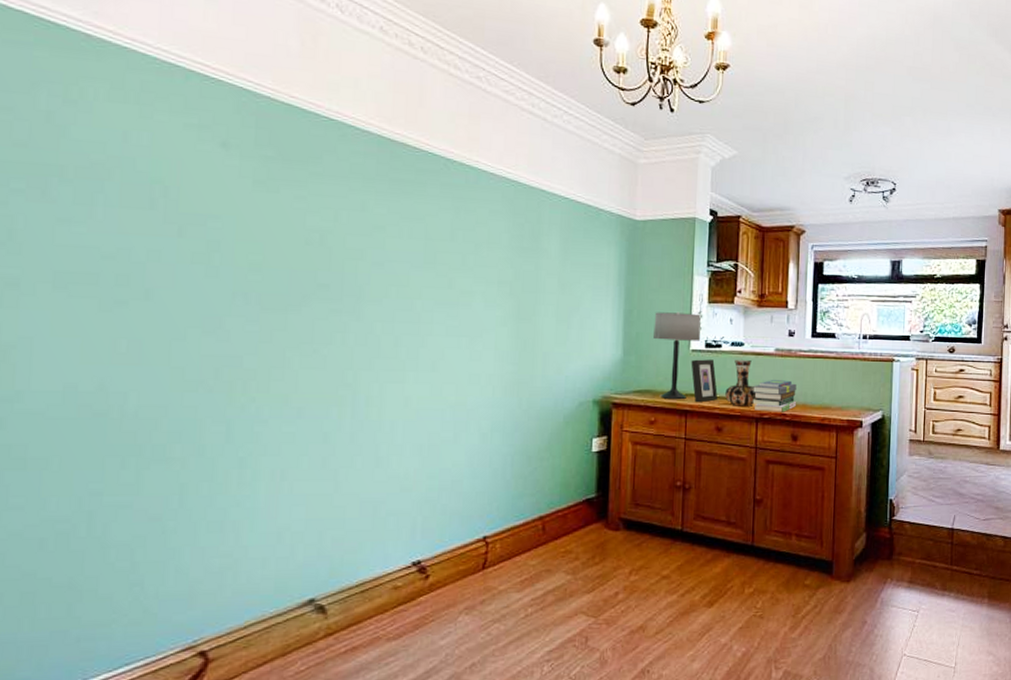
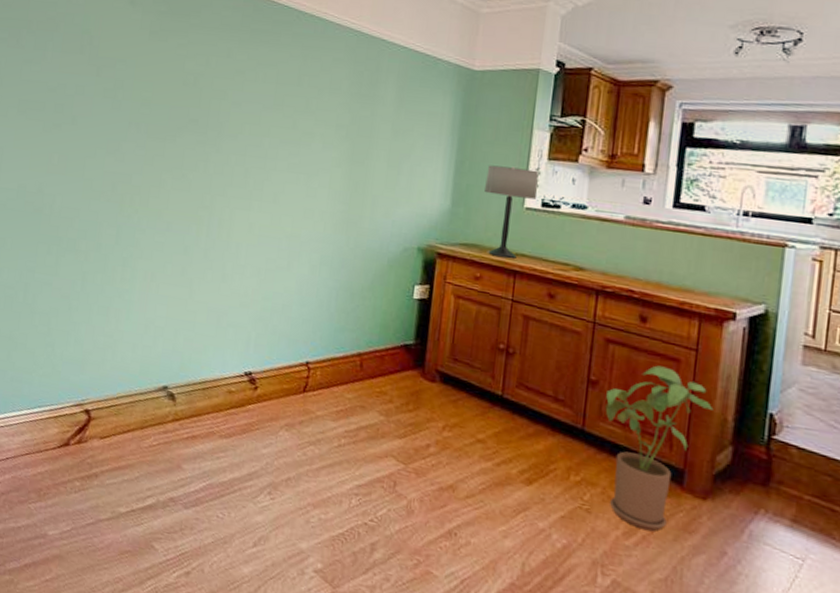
picture frame: present [691,359,718,403] -> none [524,218,553,265]
decorative vase: present [725,359,758,407] -> none [561,223,600,276]
books: present [752,380,797,412] -> none [593,250,650,289]
house plant: none [769,476,851,620] -> present [605,365,714,531]

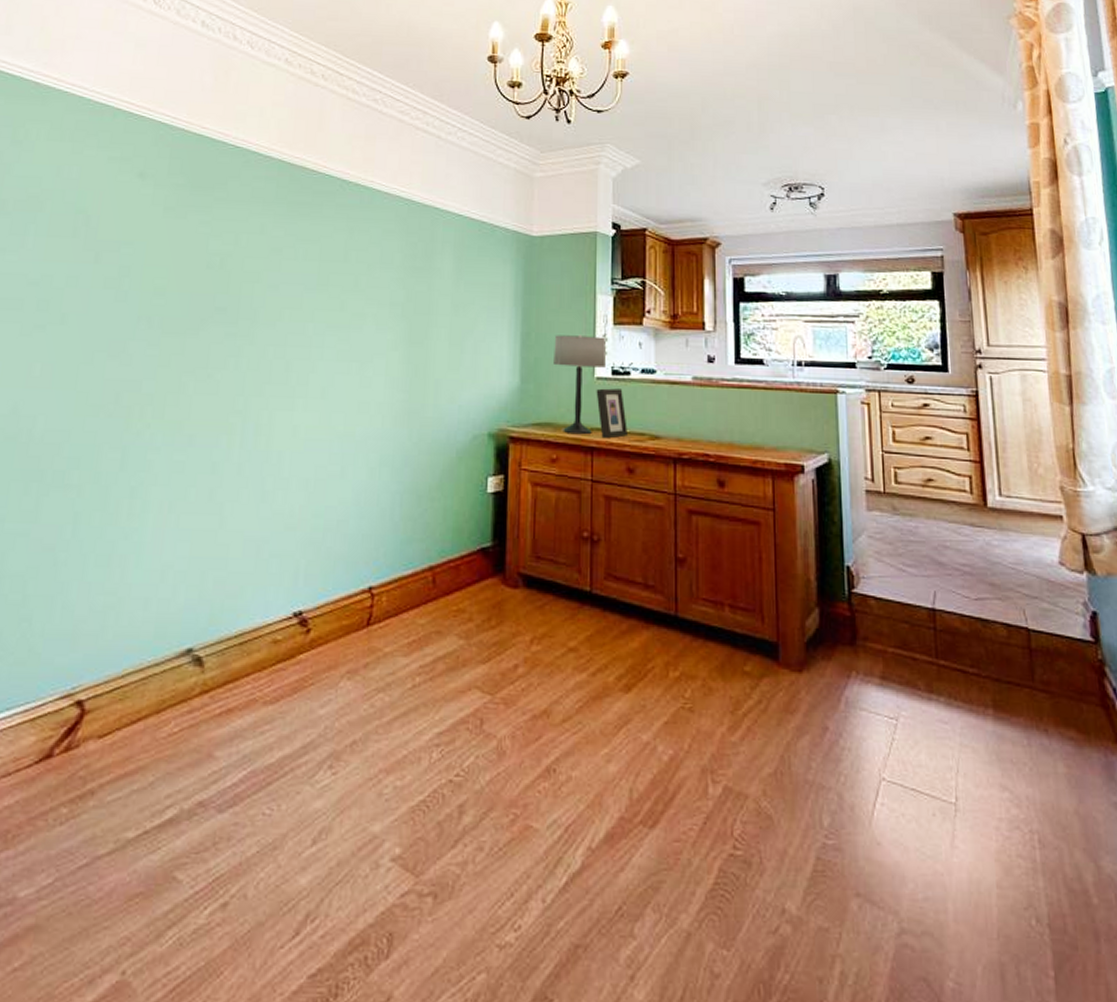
picture frame: none [524,218,553,265] -> present [596,388,627,439]
house plant: present [605,365,714,531] -> none [695,532,797,719]

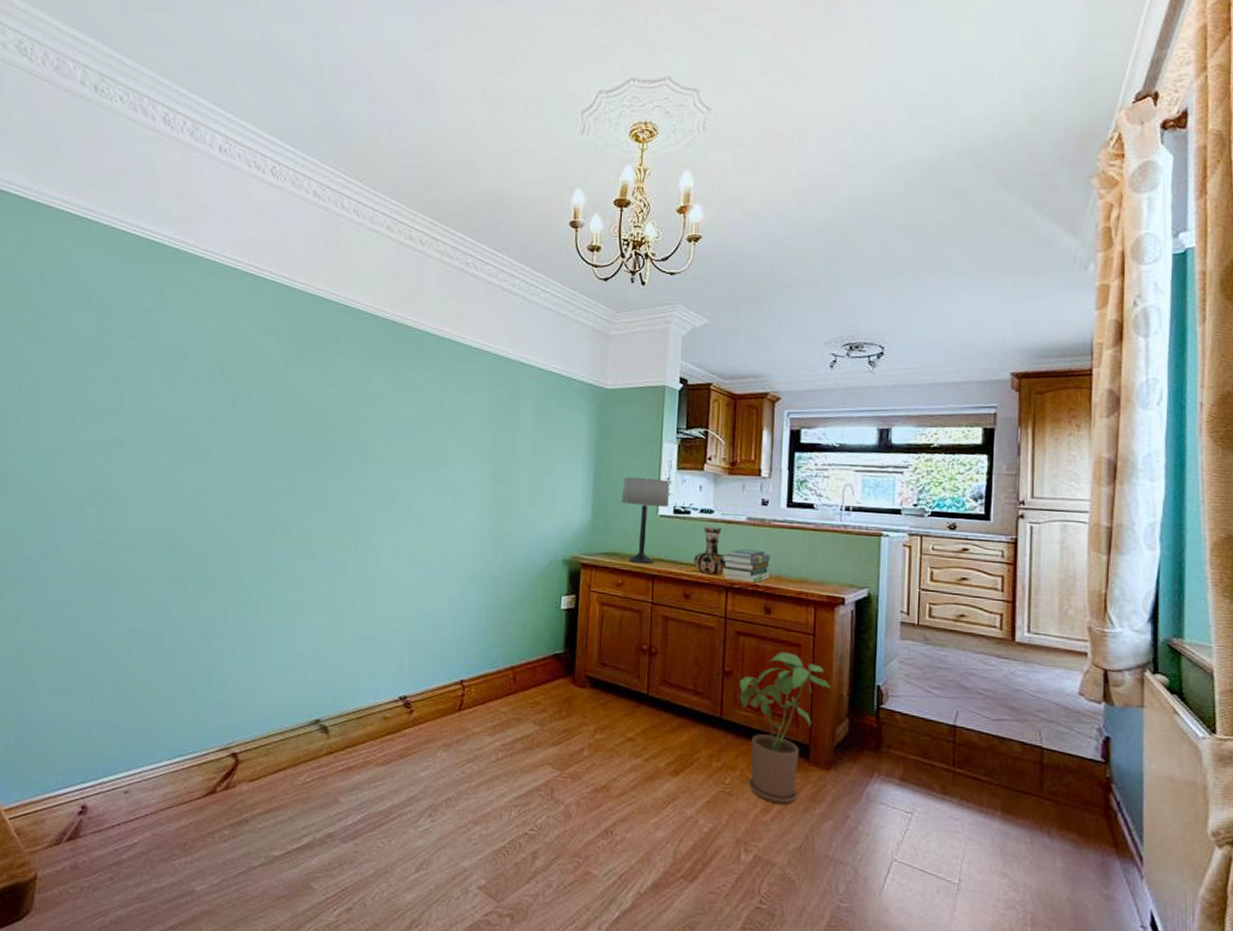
picture frame: present [596,388,627,439] -> none [658,524,686,568]
decorative vase: none [637,388,675,444] -> present [694,526,728,575]
books: none [669,413,722,452] -> present [722,549,771,583]
house plant: none [695,532,797,719] -> present [739,652,831,805]

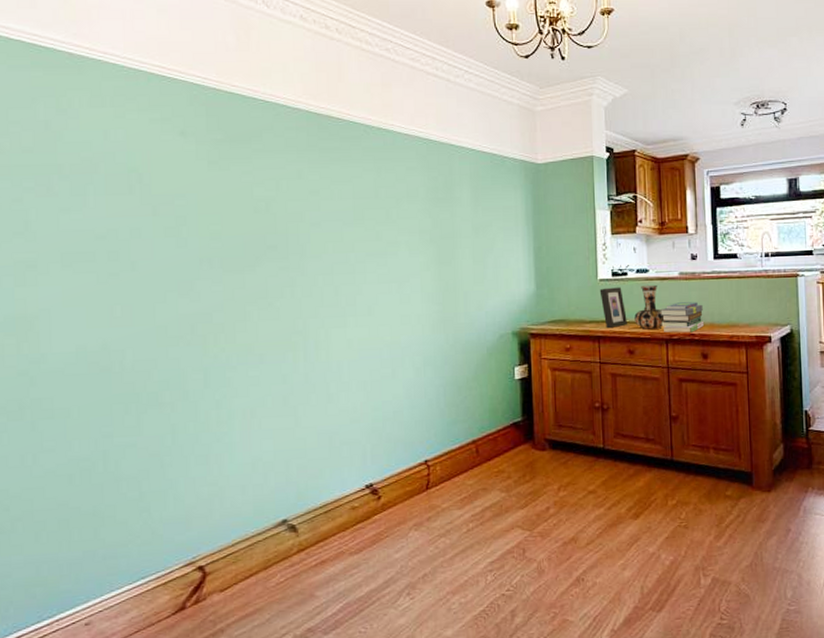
table lamp: present [622,477,669,565] -> none [562,245,607,327]
picture frame: none [658,524,686,568] -> present [599,287,627,329]
house plant: present [739,652,831,805] -> none [686,391,766,529]

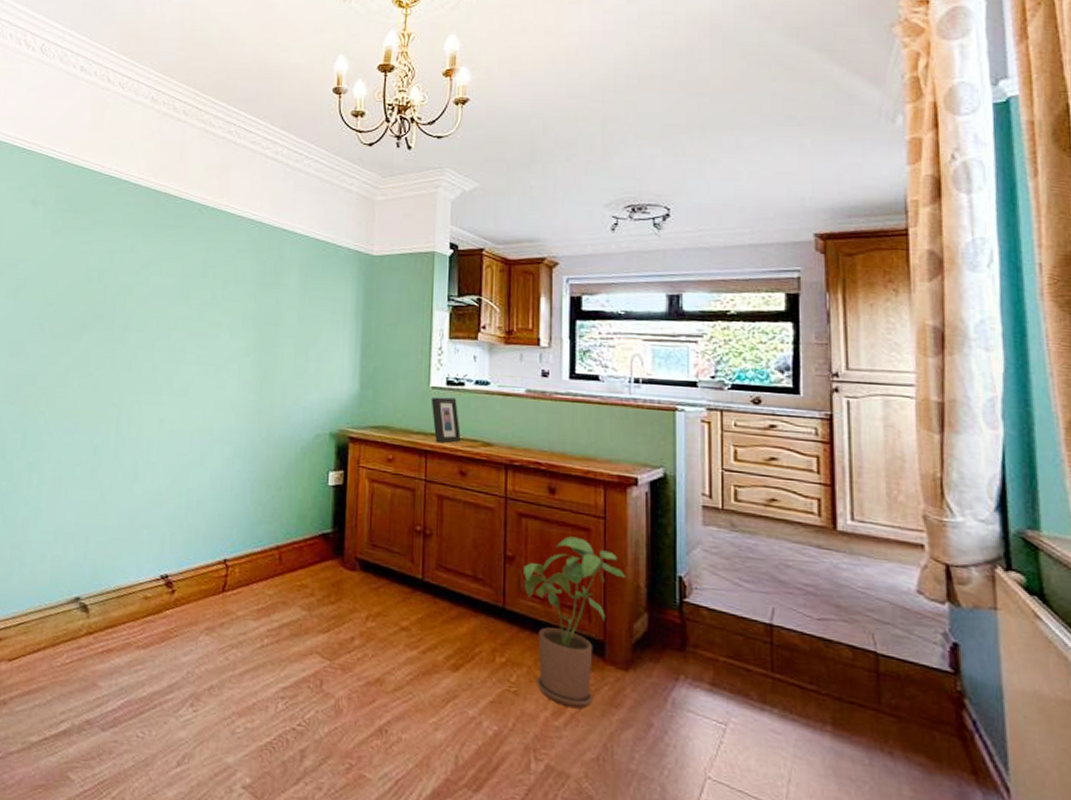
decorative vase: present [634,284,666,330] -> none [469,399,507,451]
books: present [661,302,705,333] -> none [501,423,554,461]
house plant: none [686,391,766,529] -> present [523,536,626,708]

